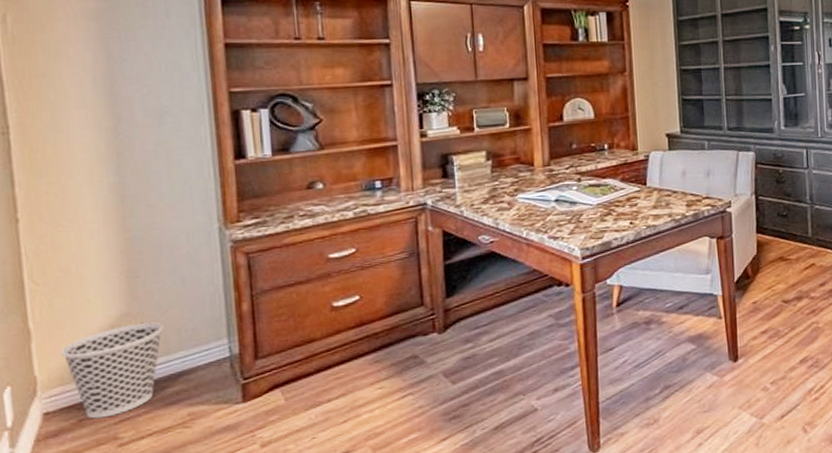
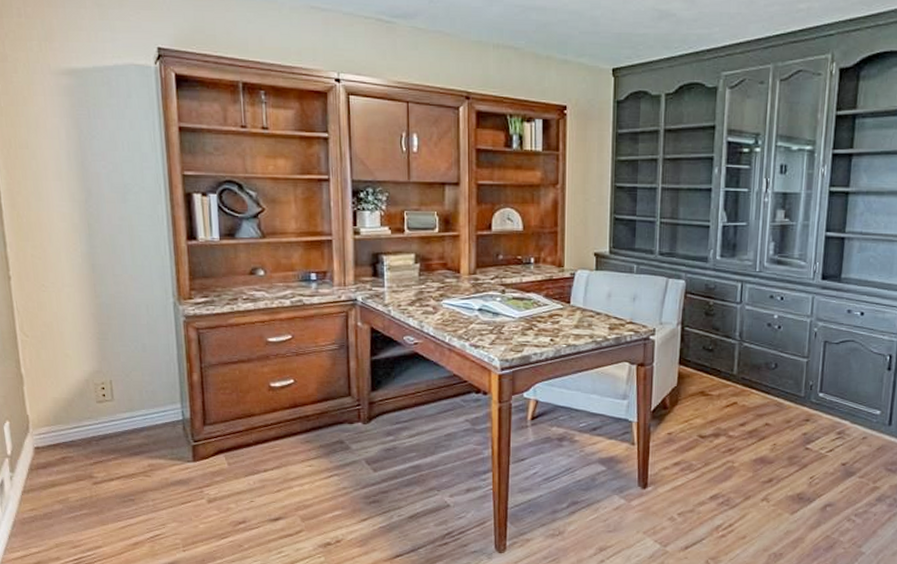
wastebasket: present [60,322,164,419] -> none [46,381,128,458]

